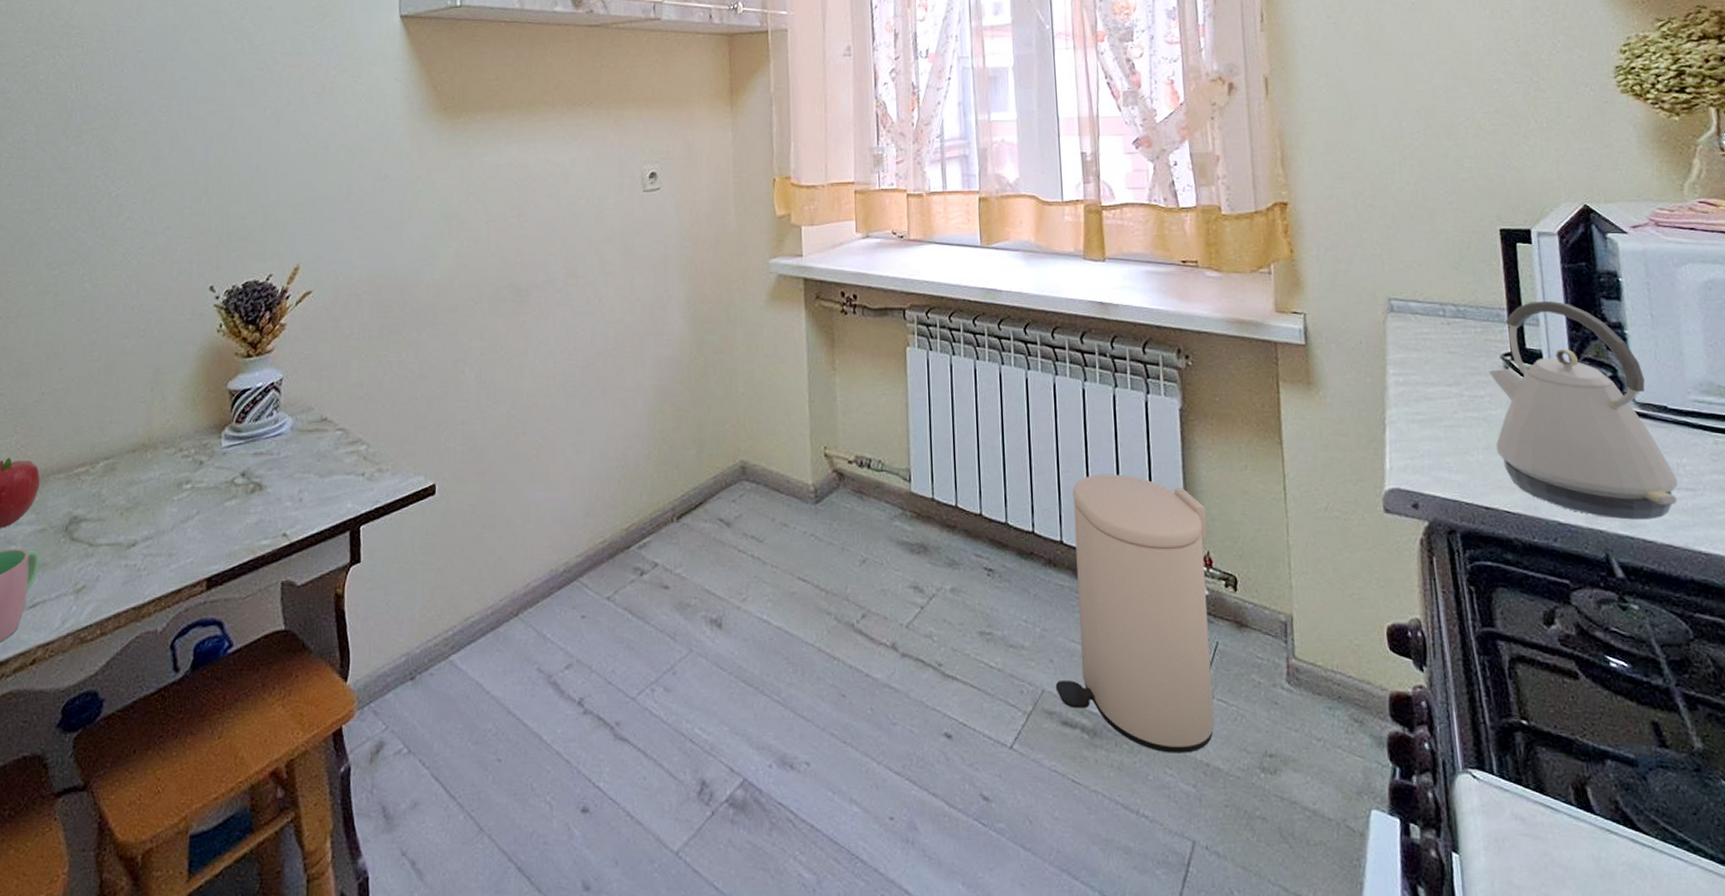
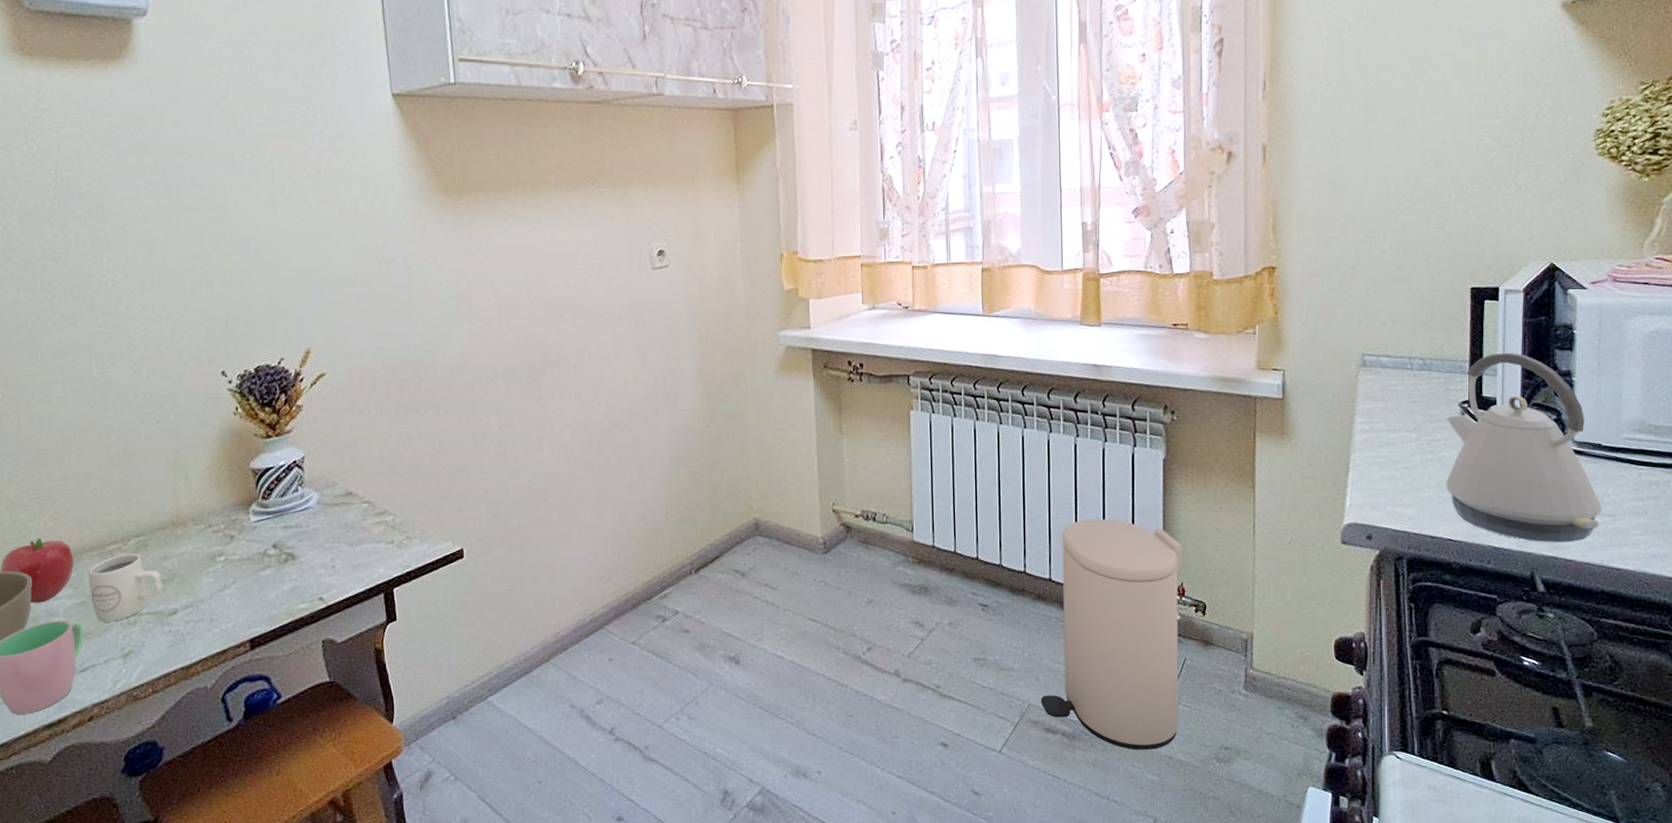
mug: none [51,477,126,553] -> present [88,553,163,622]

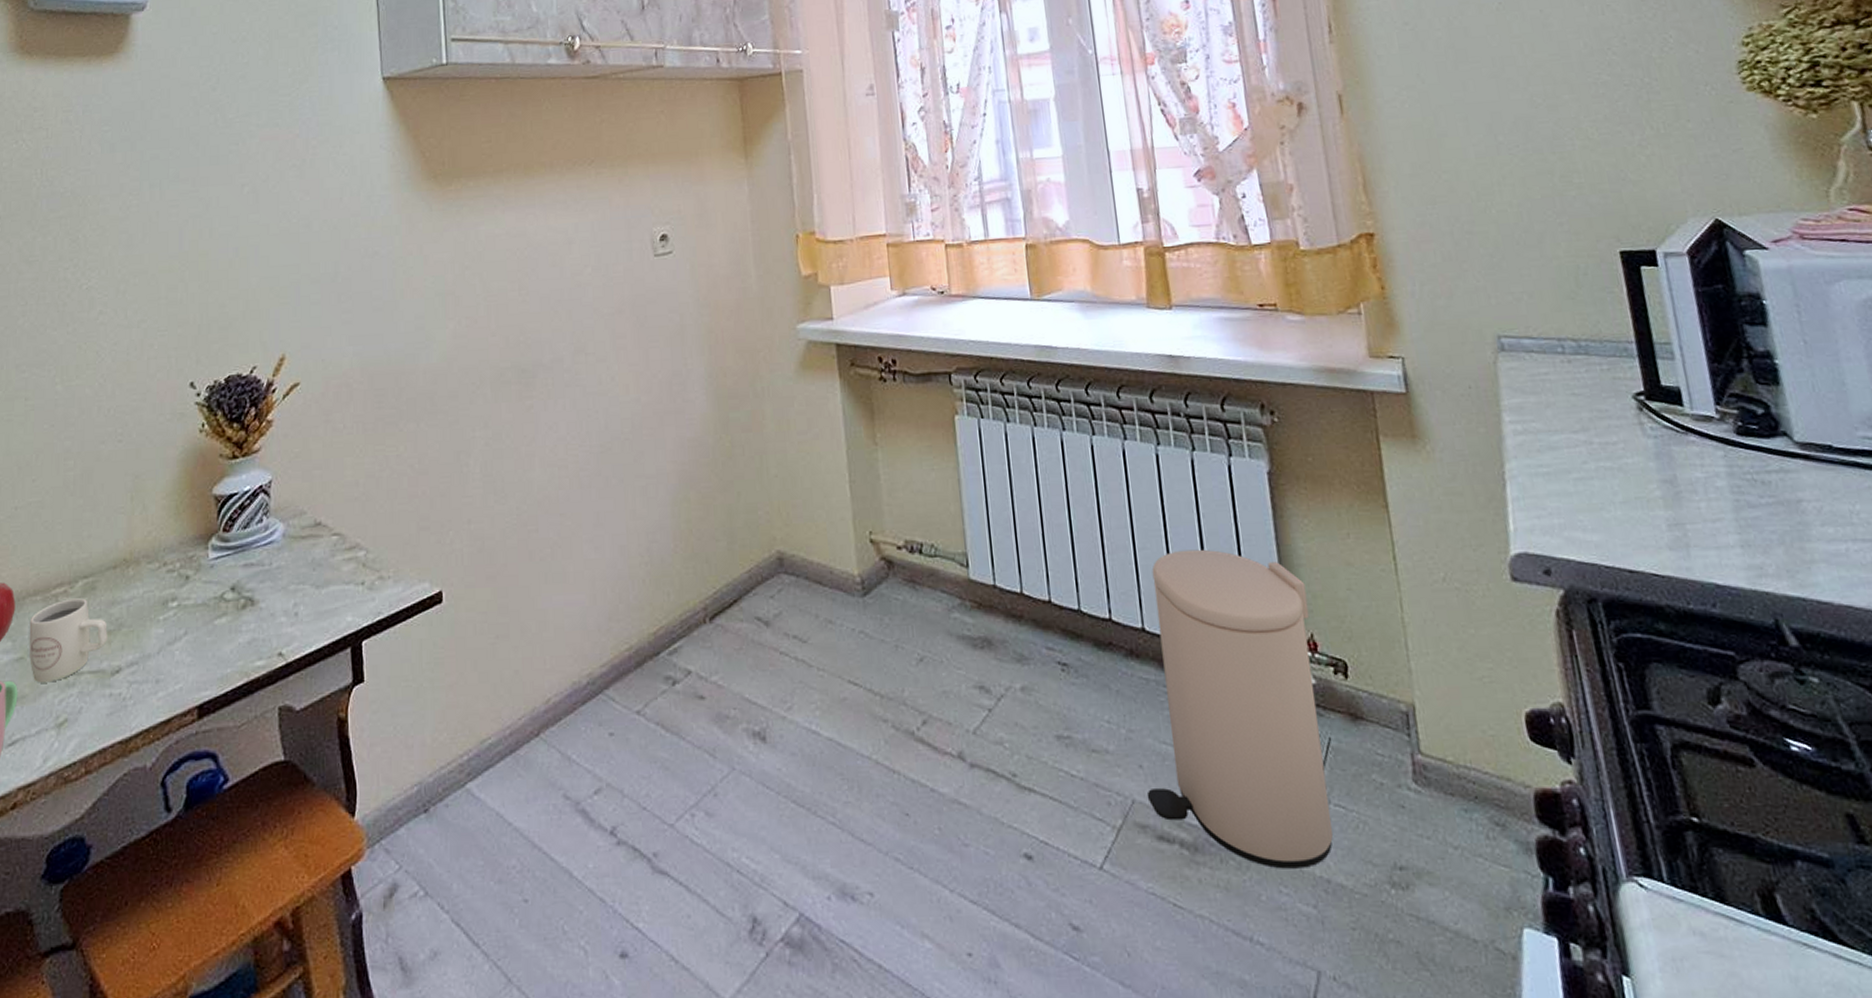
kettle: present [1446,352,1601,543] -> none [1620,329,1854,579]

